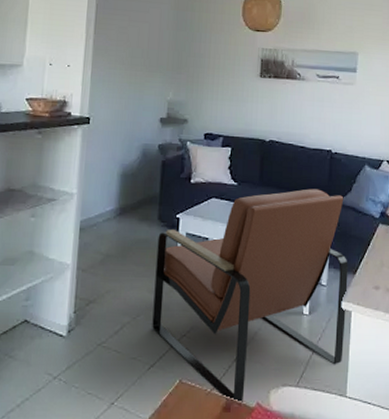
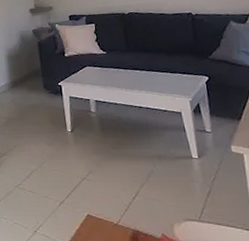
armchair: present [152,188,348,404] -> none [46,48,242,235]

